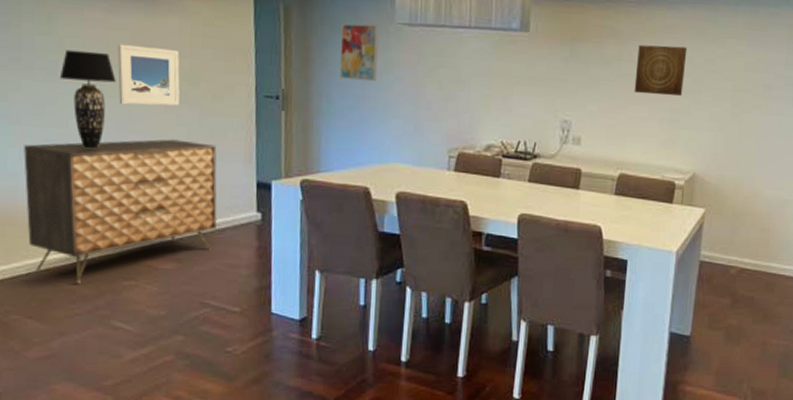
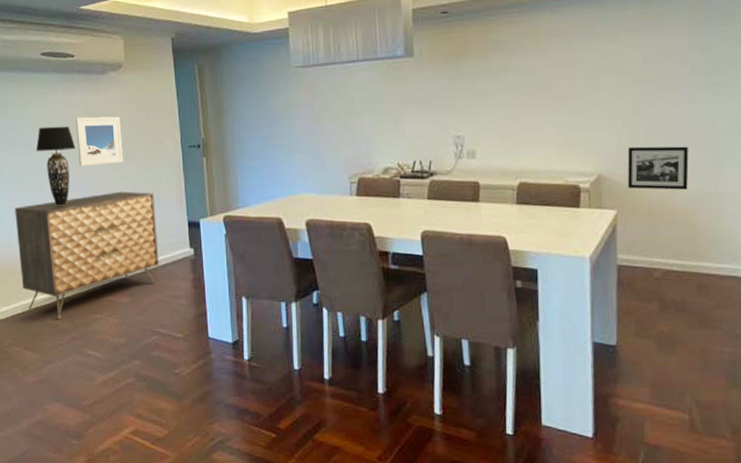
wall art: present [340,23,379,82] -> none [246,71,279,124]
wall art: present [634,44,688,96] -> none [524,48,577,101]
picture frame: none [718,150,773,195] -> present [627,146,689,190]

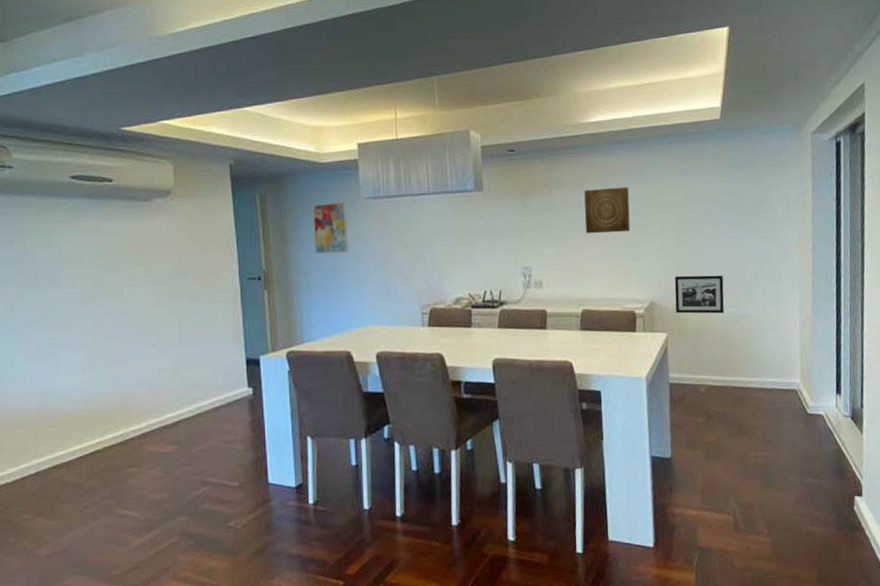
dresser: present [15,191,159,318] -> none [30,328,211,476]
table lamp: present [36,126,76,206] -> none [60,257,112,347]
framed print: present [75,116,123,167] -> none [111,246,170,303]
wall art: none [246,71,279,124] -> present [312,201,348,255]
wall art: none [524,48,577,101] -> present [584,187,631,234]

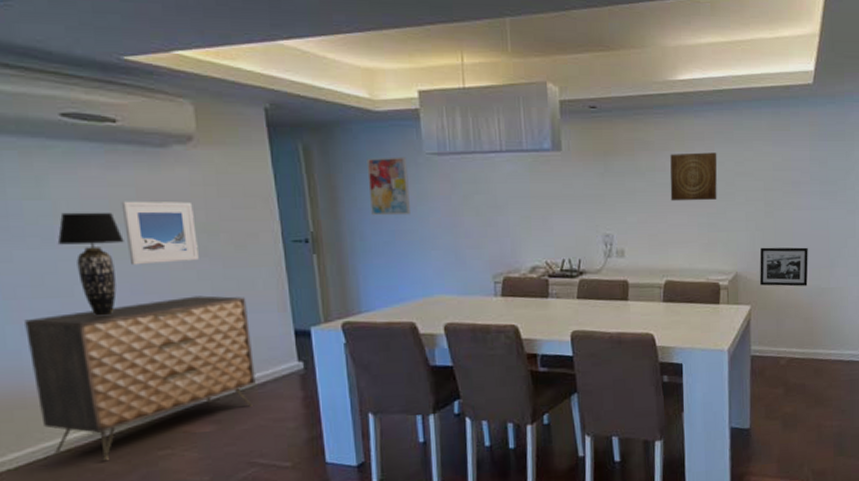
dresser: none [30,328,211,476] -> present [24,295,256,460]
table lamp: none [60,257,112,347] -> present [57,212,124,316]
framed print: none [111,246,170,303] -> present [121,201,199,266]

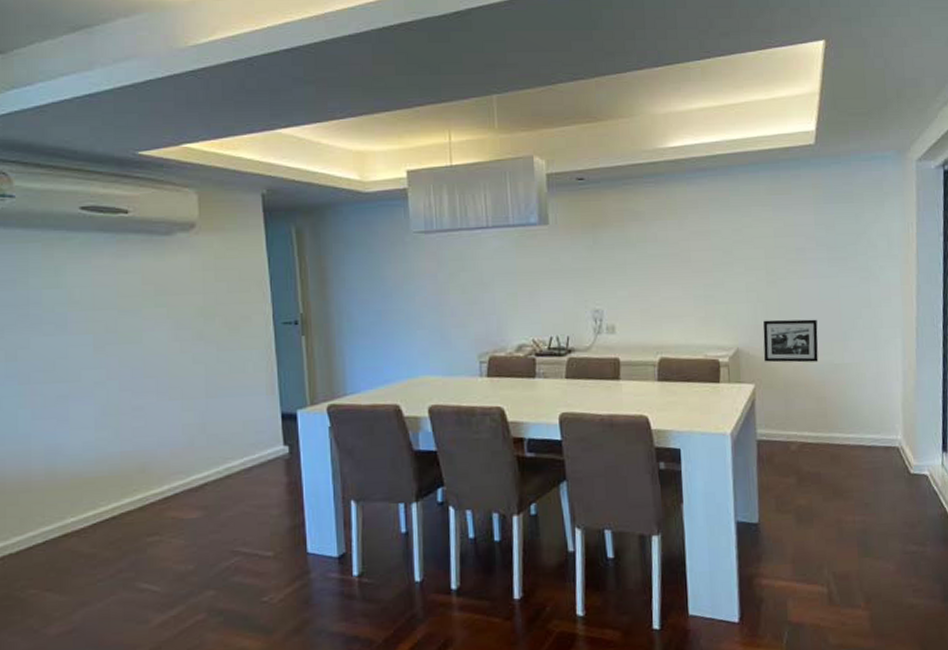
dresser: present [24,295,256,460] -> none [36,379,242,546]
table lamp: present [57,212,124,316] -> none [69,298,129,400]
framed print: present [121,201,199,266] -> none [128,286,195,350]
wall art: present [366,156,410,216] -> none [356,236,397,296]
wall art: present [670,152,717,201] -> none [662,220,714,273]

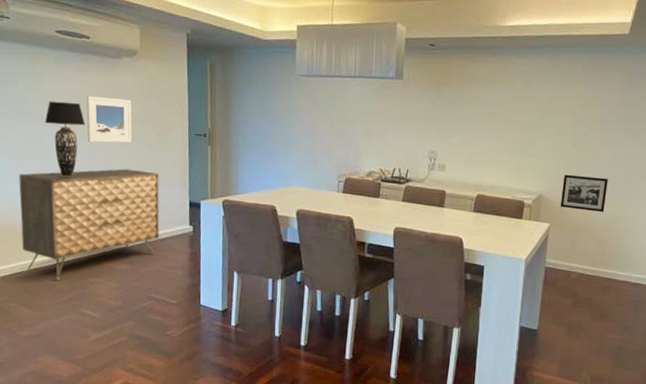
dresser: none [36,379,242,546] -> present [19,168,160,280]
table lamp: none [69,298,129,400] -> present [44,101,85,177]
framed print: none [128,286,195,350] -> present [86,95,132,143]

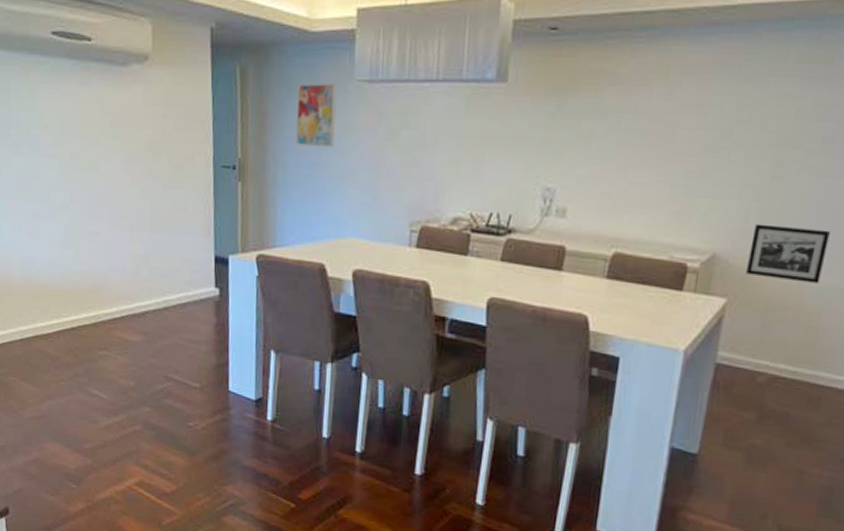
dresser: present [19,168,160,280] -> none [15,212,179,351]
table lamp: present [44,101,85,177] -> none [41,124,89,222]
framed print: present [86,95,132,143] -> none [89,116,144,178]
wall art: none [253,75,283,122] -> present [296,82,337,148]

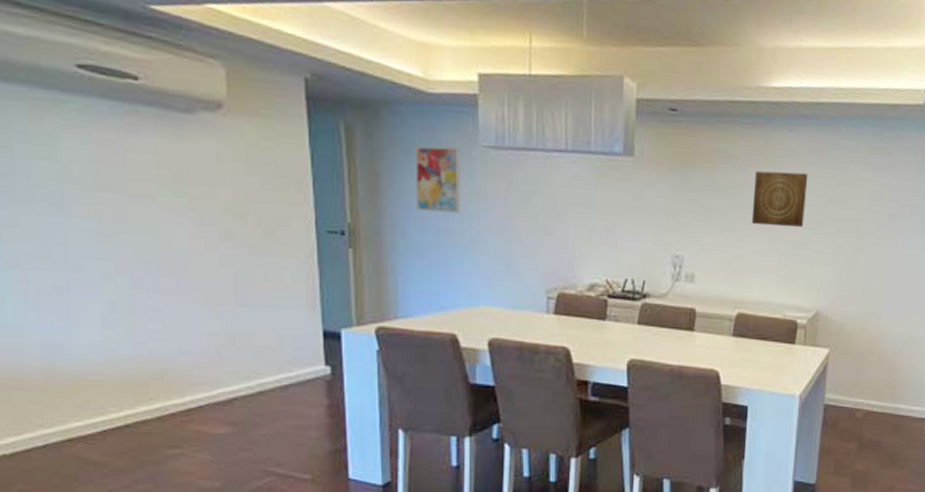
wall art: none [637,90,714,155] -> present [751,170,808,227]
picture frame: present [746,223,830,284] -> none [842,285,900,333]

